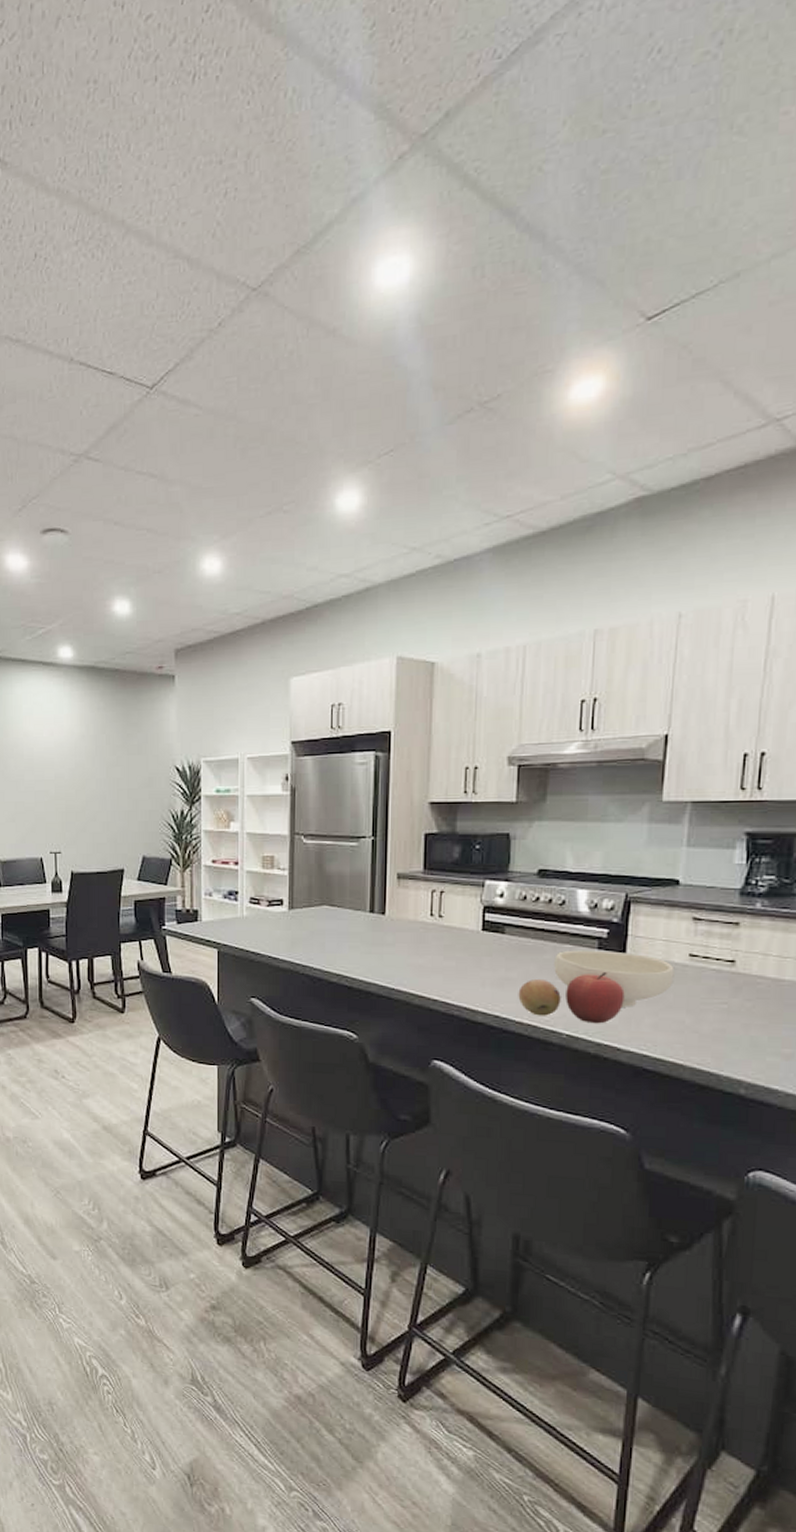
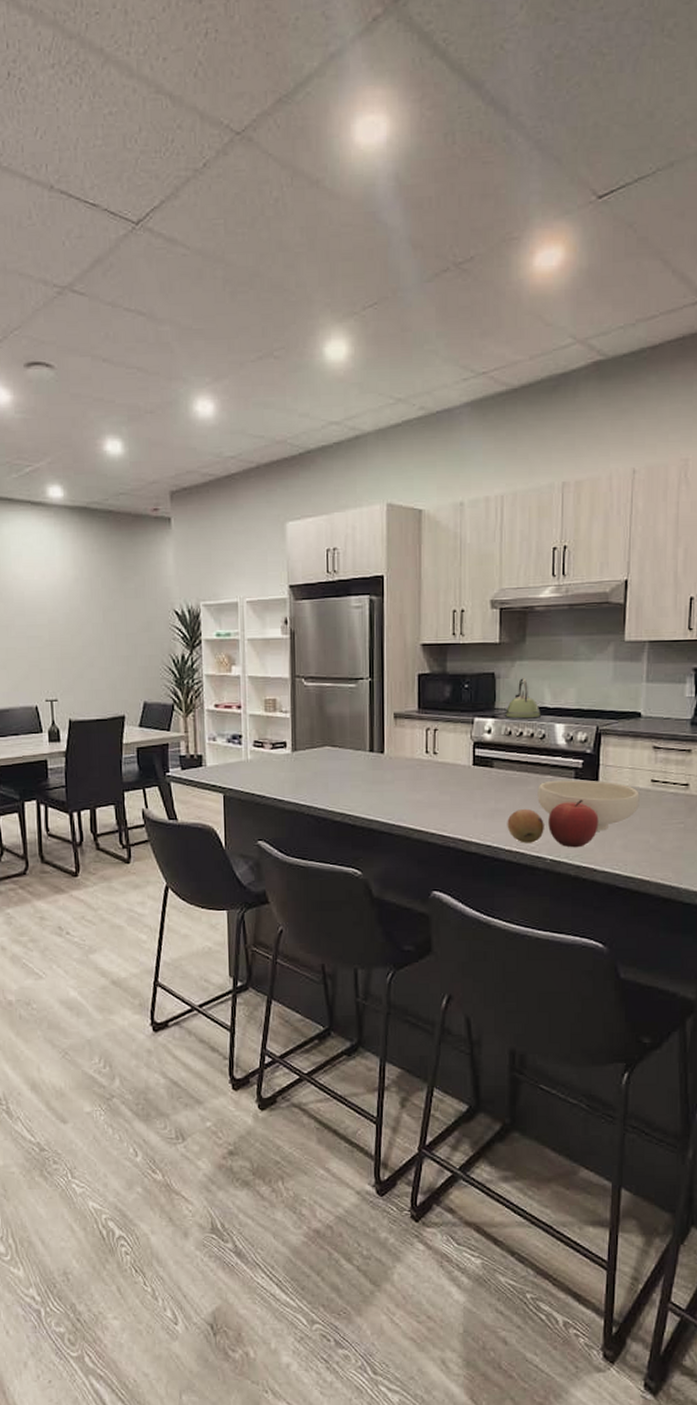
kettle: none [520,840,561,883] -> present [505,678,541,719]

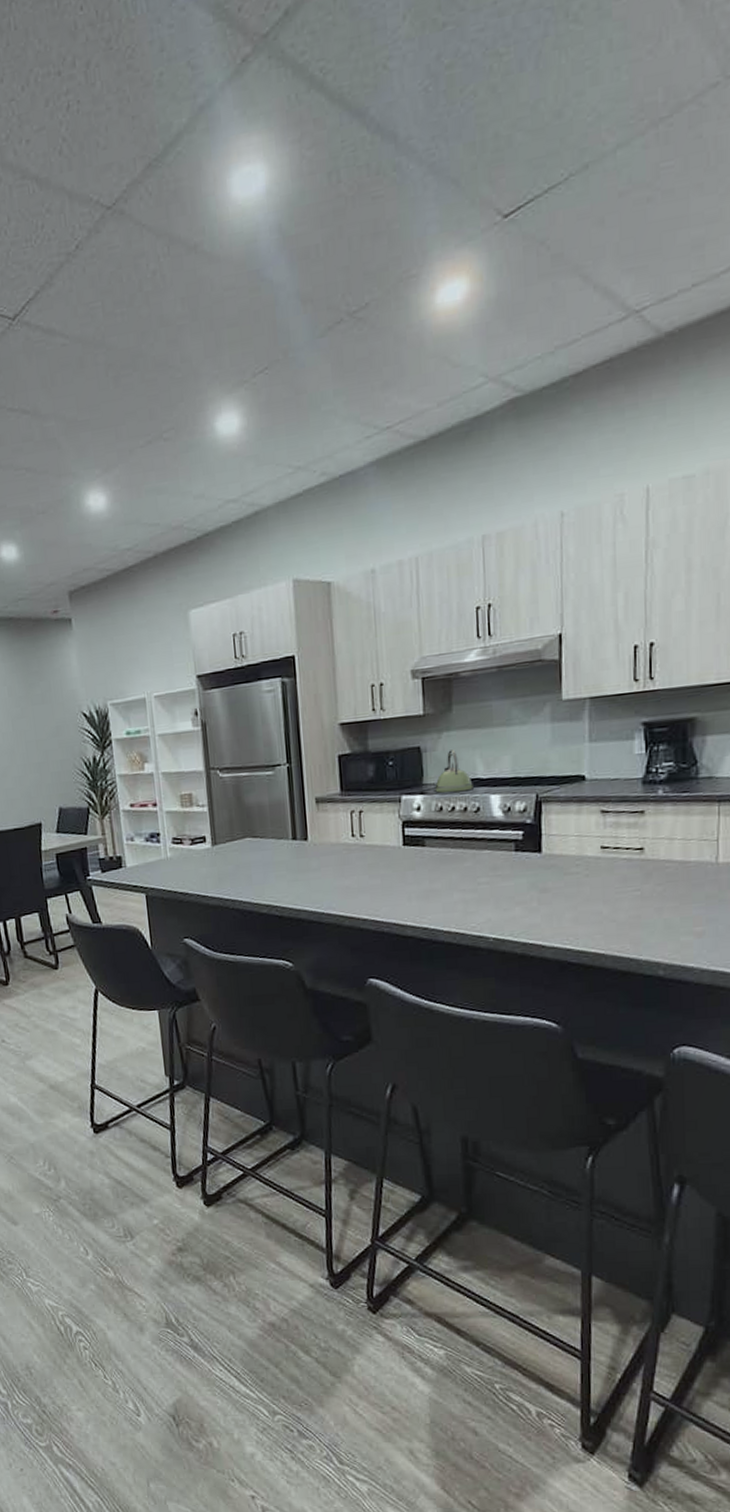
fruit: present [507,808,544,843] -> none [443,886,485,923]
bowl: present [537,779,640,831] -> none [475,851,589,905]
fruit: present [548,799,599,848] -> none [488,872,544,925]

